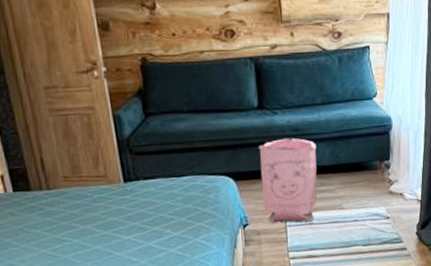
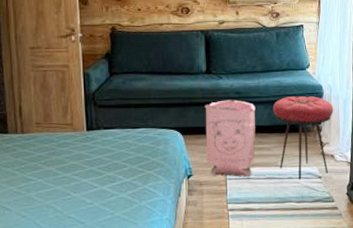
stool: none [335,129,404,222] -> present [272,96,334,180]

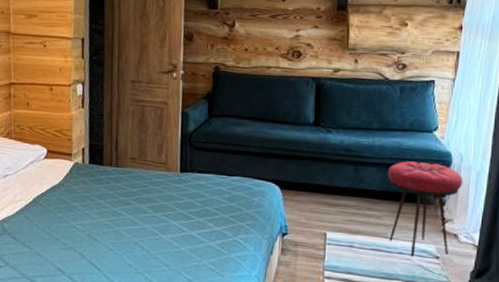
bag: present [205,99,256,177] -> none [304,156,367,245]

